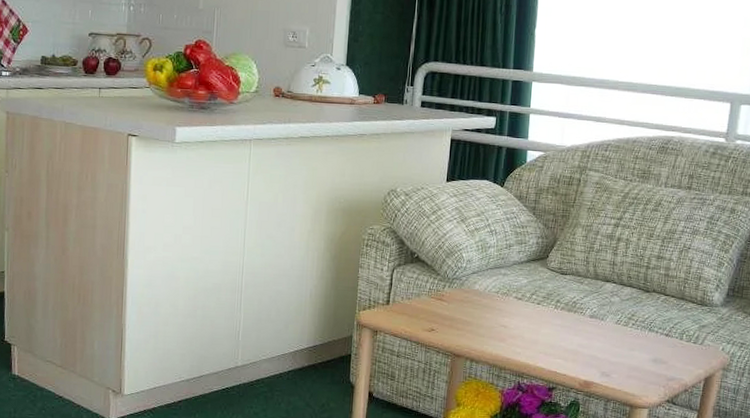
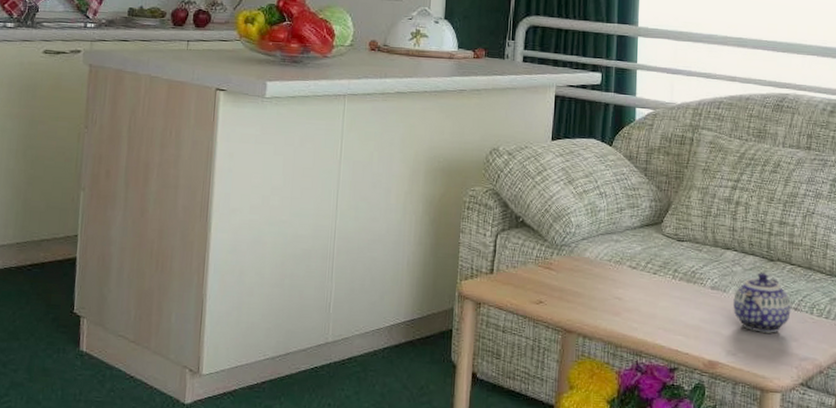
teapot: none [609,302,663,357] -> present [733,272,791,333]

